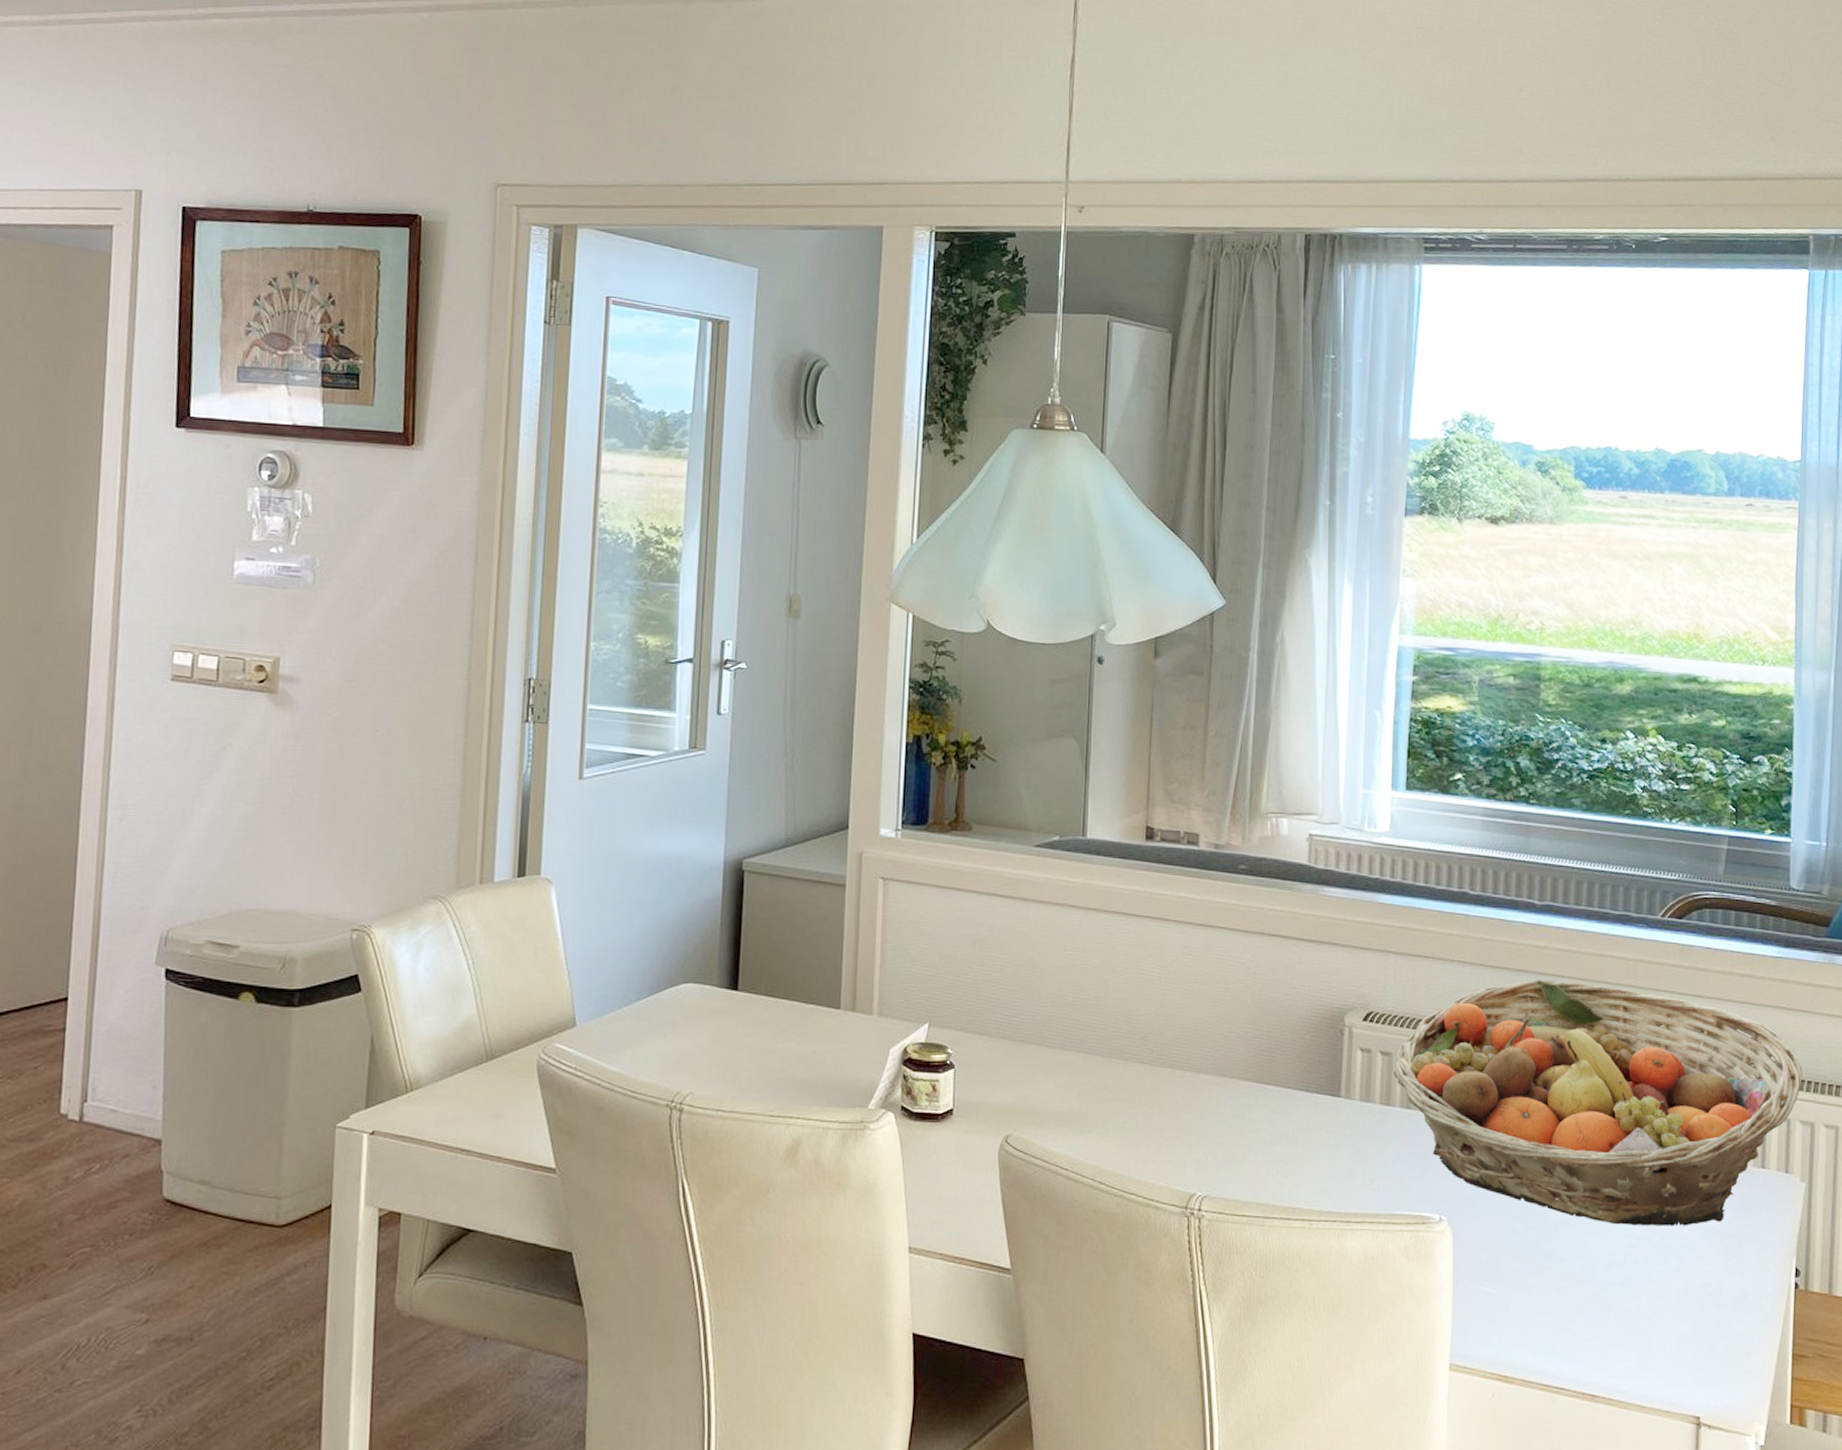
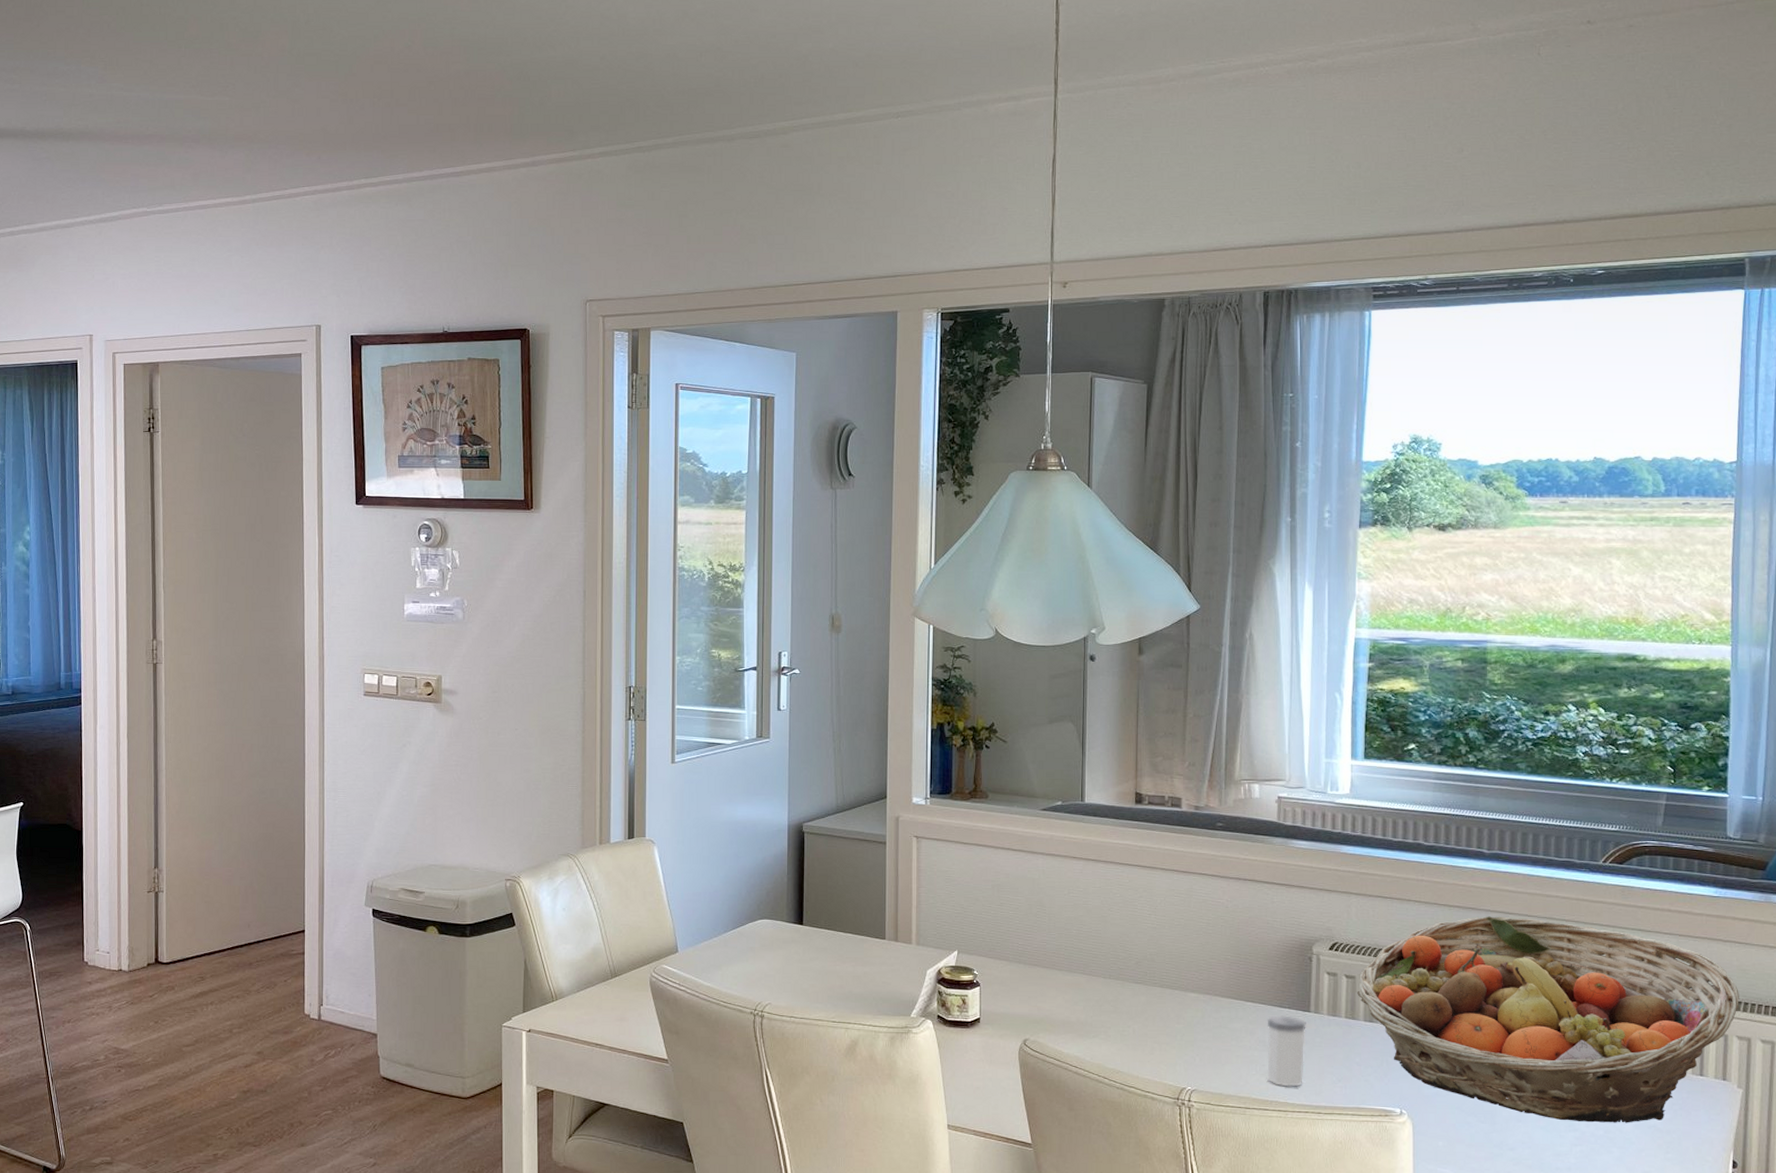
salt shaker: none [1290,1102,1336,1190] -> present [1267,1015,1306,1087]

